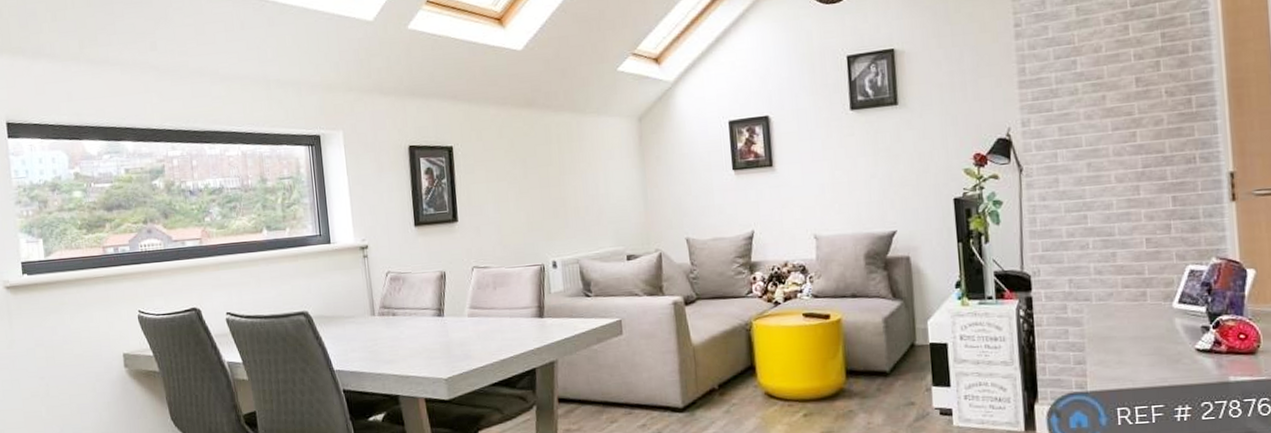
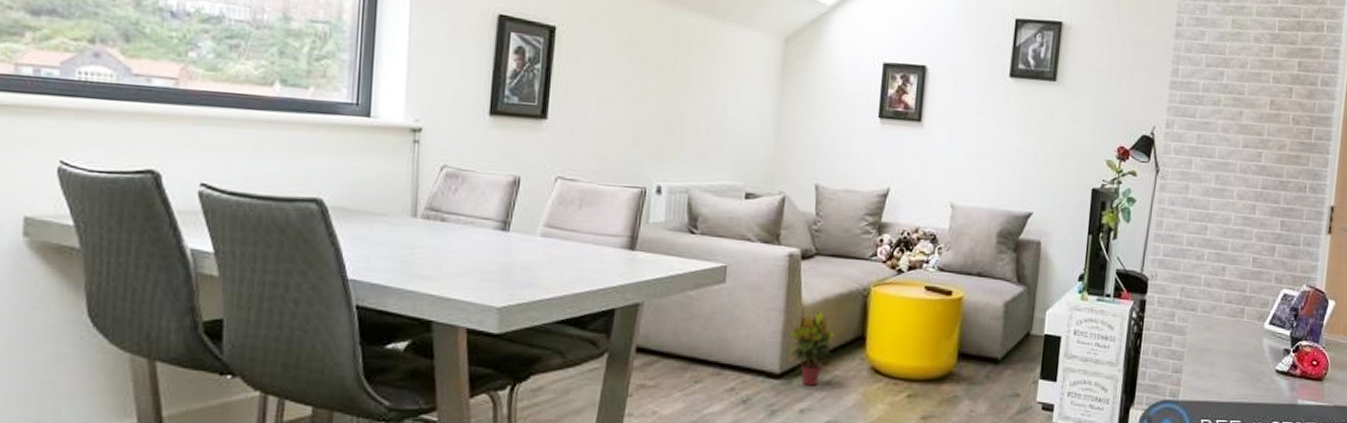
potted plant: none [684,347,727,416] -> present [788,310,835,386]

